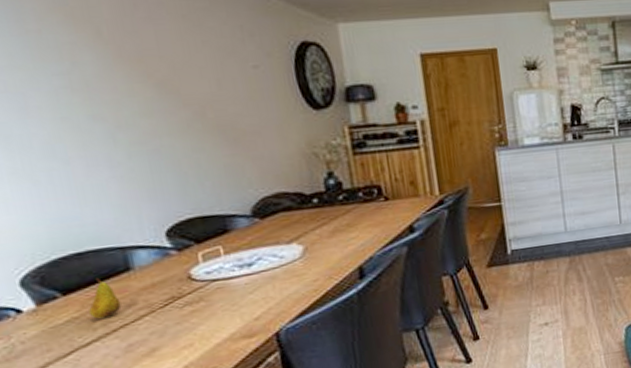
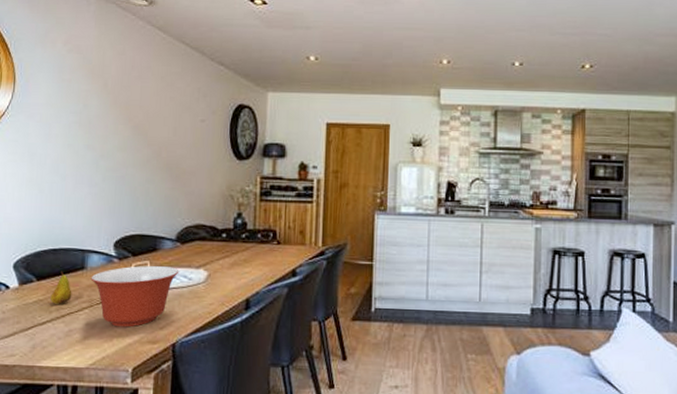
mixing bowl: none [142,247,265,329] -> present [91,266,179,328]

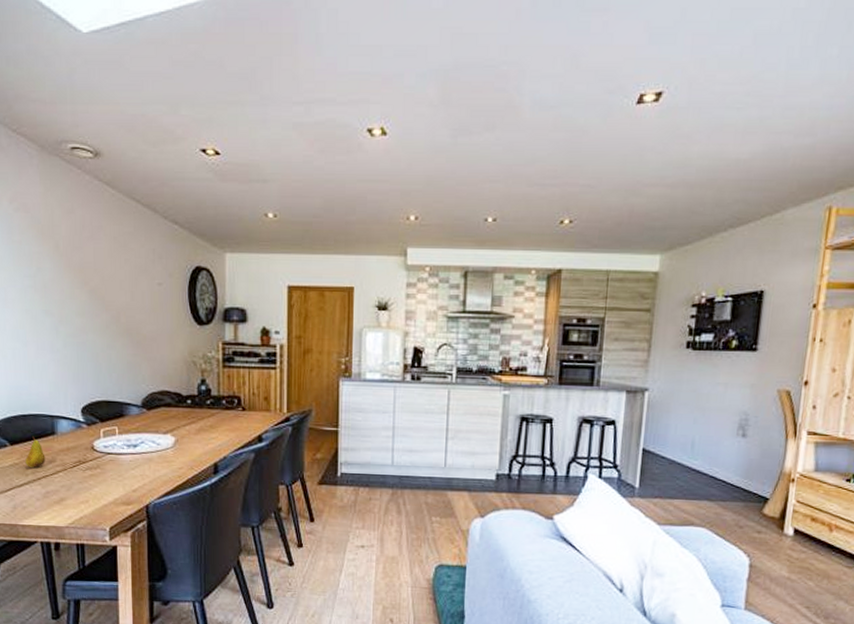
mixing bowl: present [91,266,179,328] -> none [62,431,147,490]

